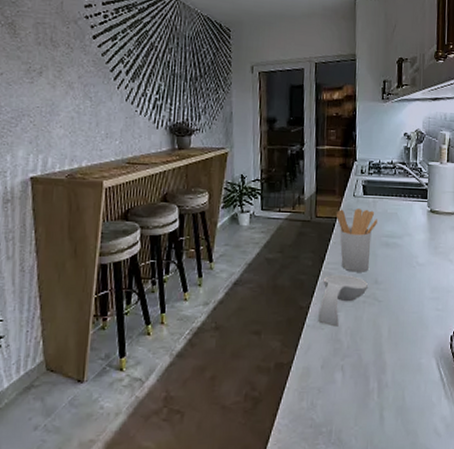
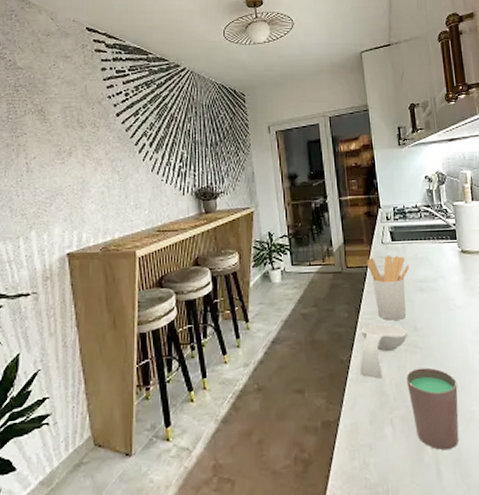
cup: none [361,320,410,398] -> present [406,367,459,451]

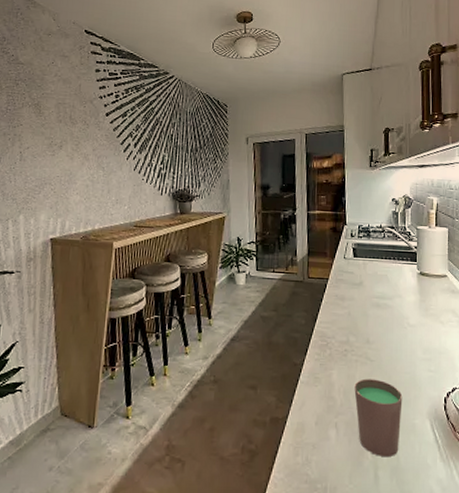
spoon rest: present [360,324,407,379] -> none [312,333,360,384]
utensil holder: present [366,255,409,321] -> none [327,270,368,332]

